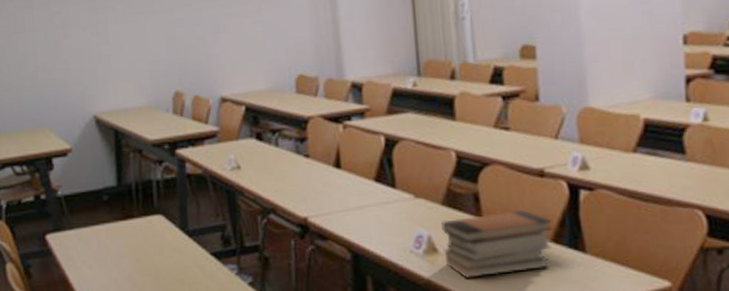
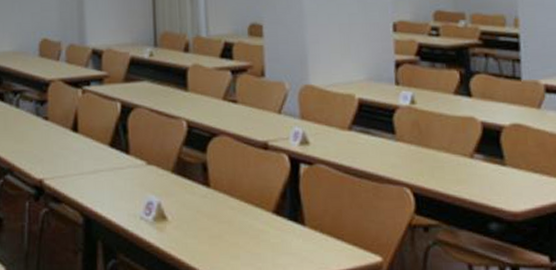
book stack: present [441,210,553,278] -> none [171,181,275,246]

